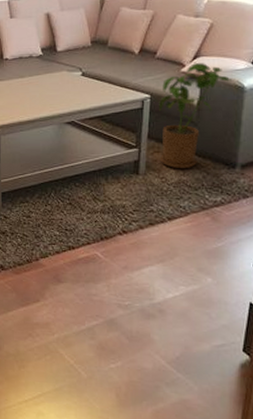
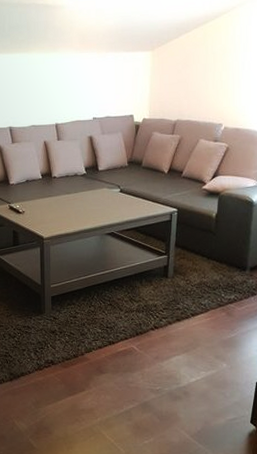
house plant: present [159,63,233,169] -> none [184,181,244,273]

